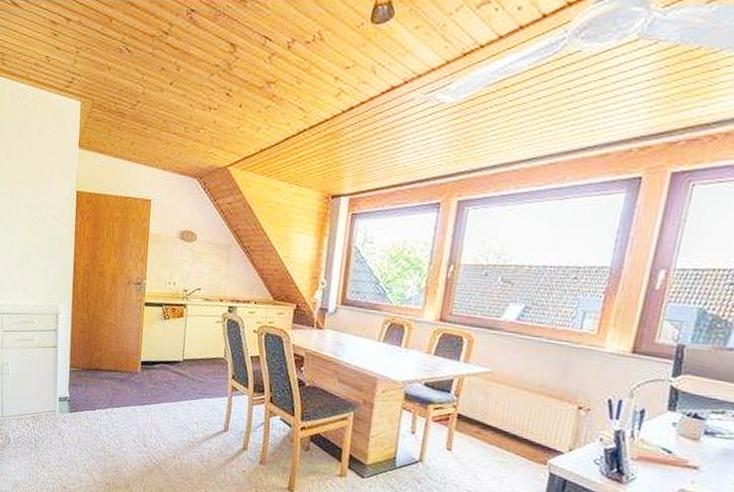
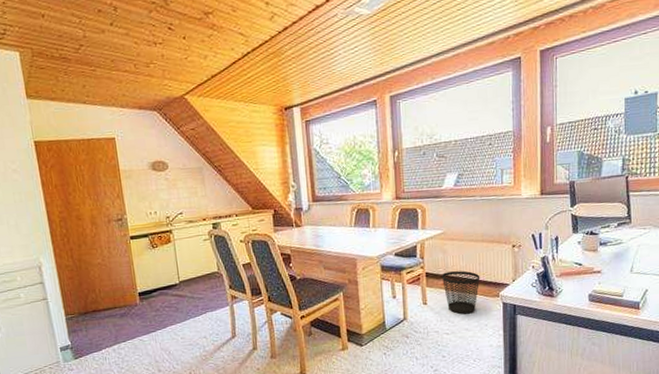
wastebasket: none [476,418,527,475] -> present [442,270,480,314]

